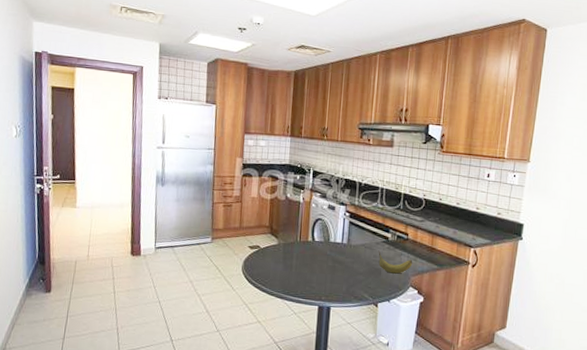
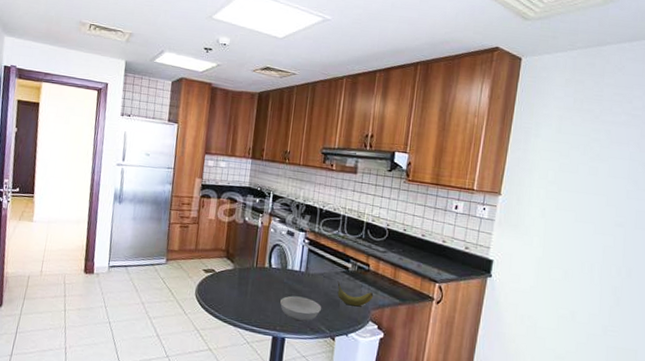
bowl: none [324,267,365,292] -> present [280,295,322,323]

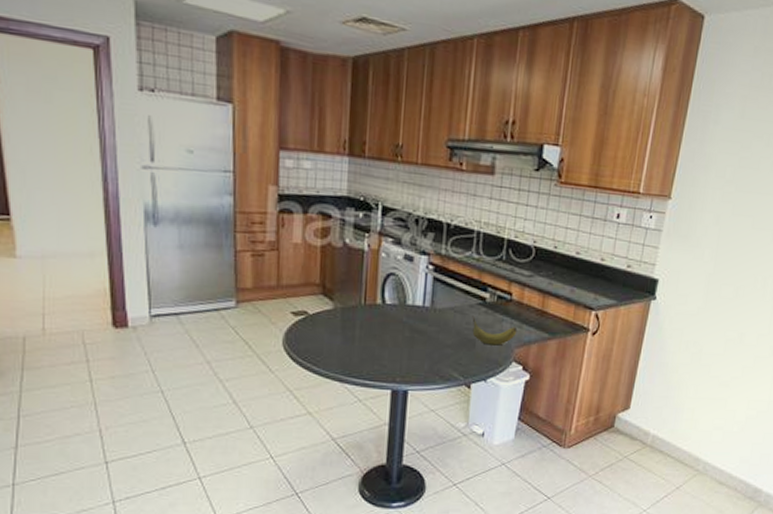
bowl: present [280,295,322,323] -> none [399,338,454,370]

